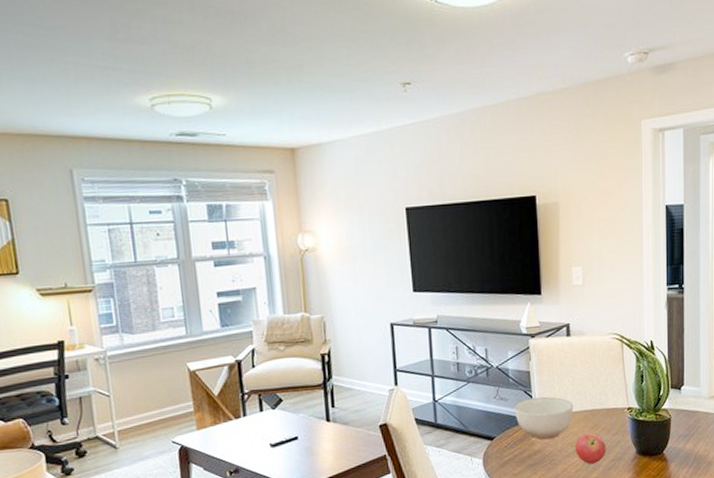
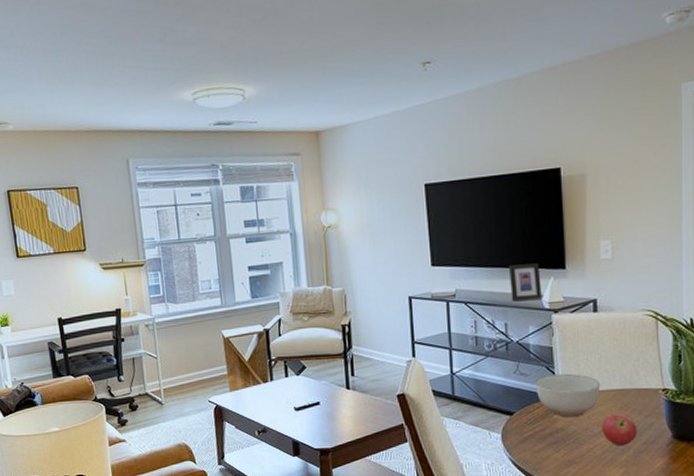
picture frame: none [488,289,520,326] -> present [508,263,542,300]

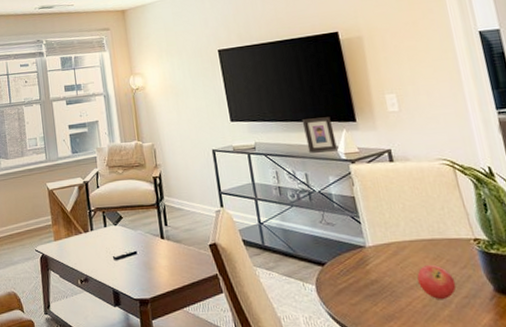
bowl: present [535,373,601,418] -> none [342,223,410,269]

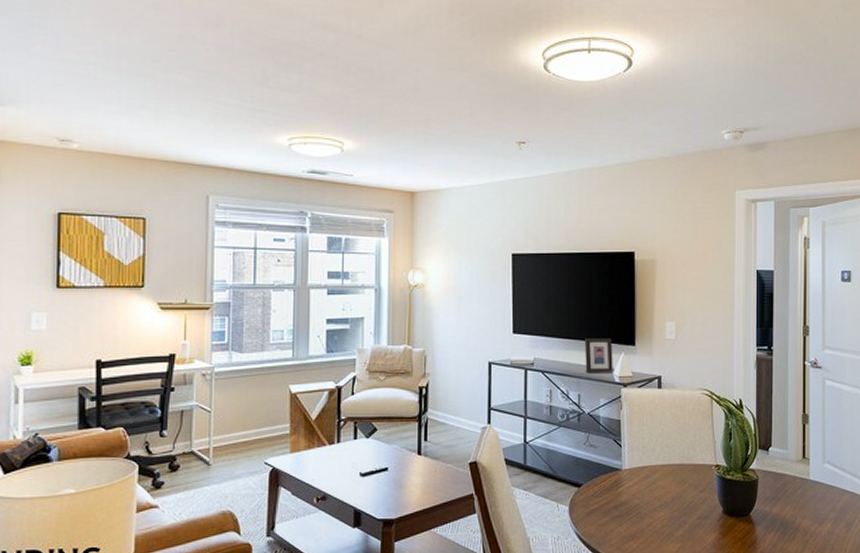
fruit: present [417,264,457,299] -> none [662,487,693,520]

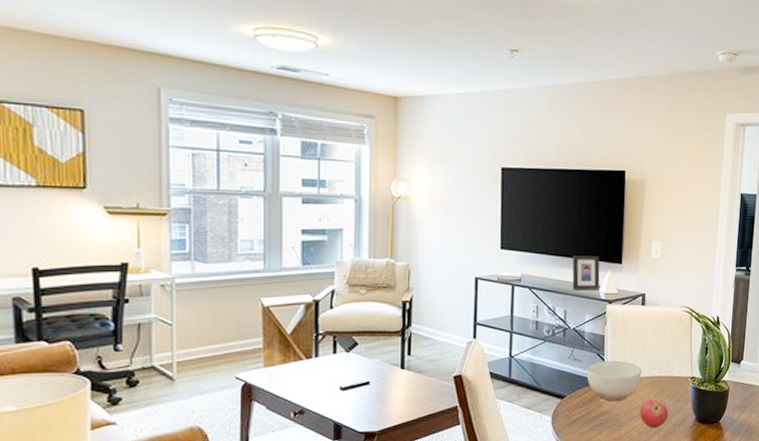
bowl: none [603,447,662,491] -> present [586,360,642,402]
fruit: none [662,487,693,520] -> present [640,398,669,428]

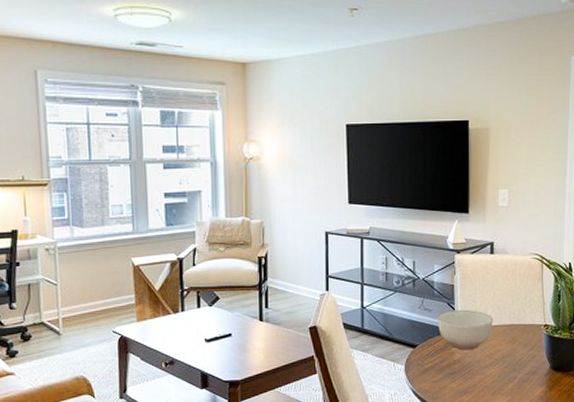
picture frame: present [572,256,600,289] -> none [418,207,447,240]
fruit: present [640,398,669,428] -> none [493,346,522,376]

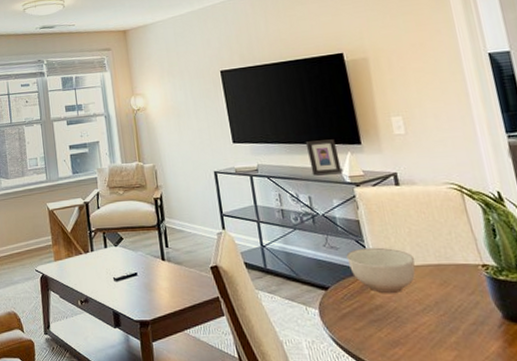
picture frame: none [418,207,447,240] -> present [305,139,342,175]

